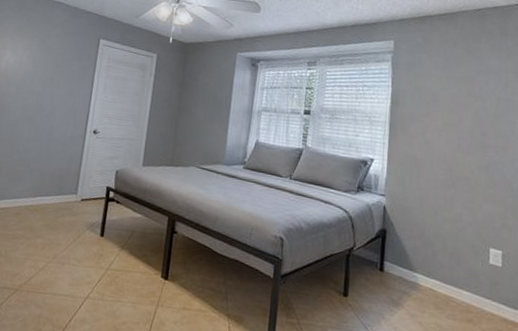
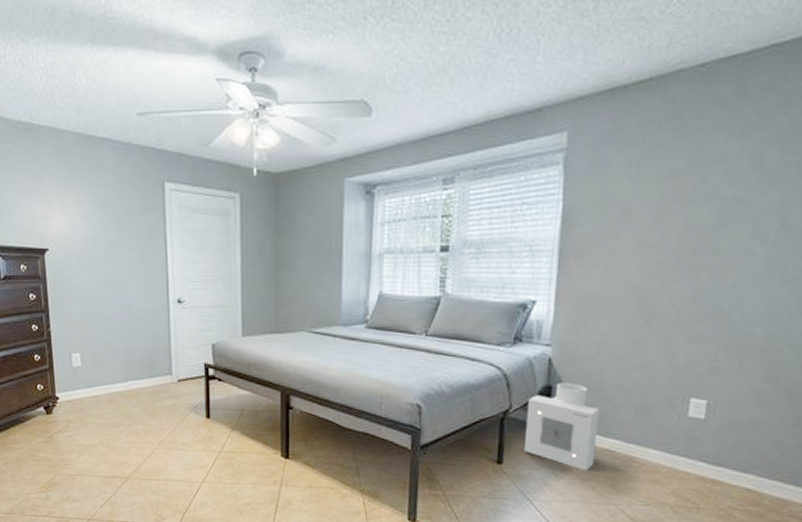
air purifier: none [365,227,423,307] -> present [524,382,599,471]

